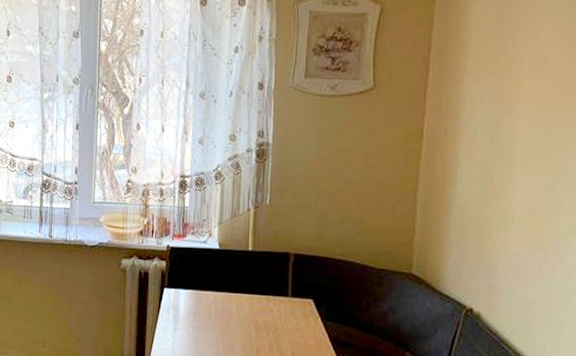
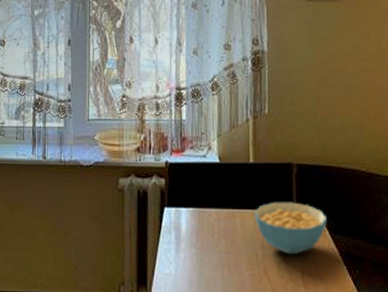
cereal bowl: none [250,288,320,338] -> present [254,202,327,255]

